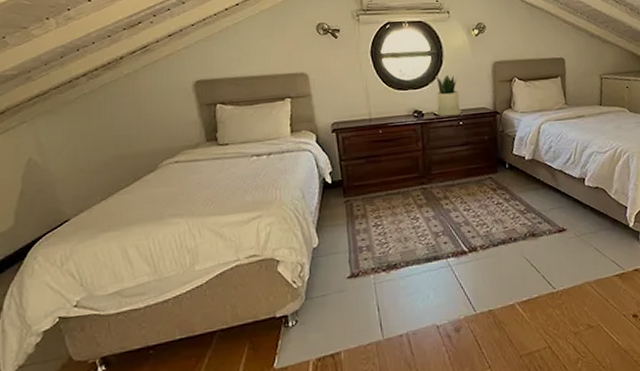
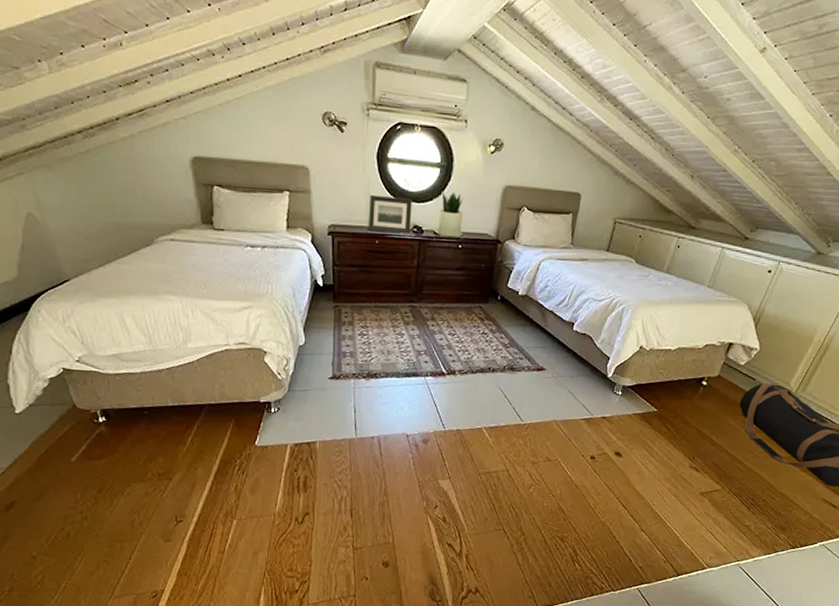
picture frame: none [369,86,412,122] -> present [369,194,412,234]

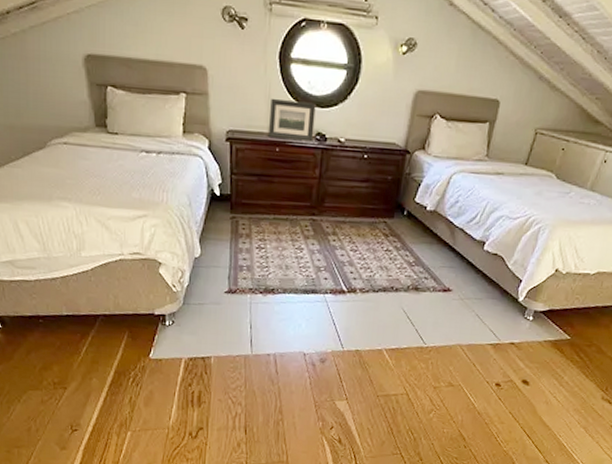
planter: present [435,192,463,239] -> none [339,96,371,148]

